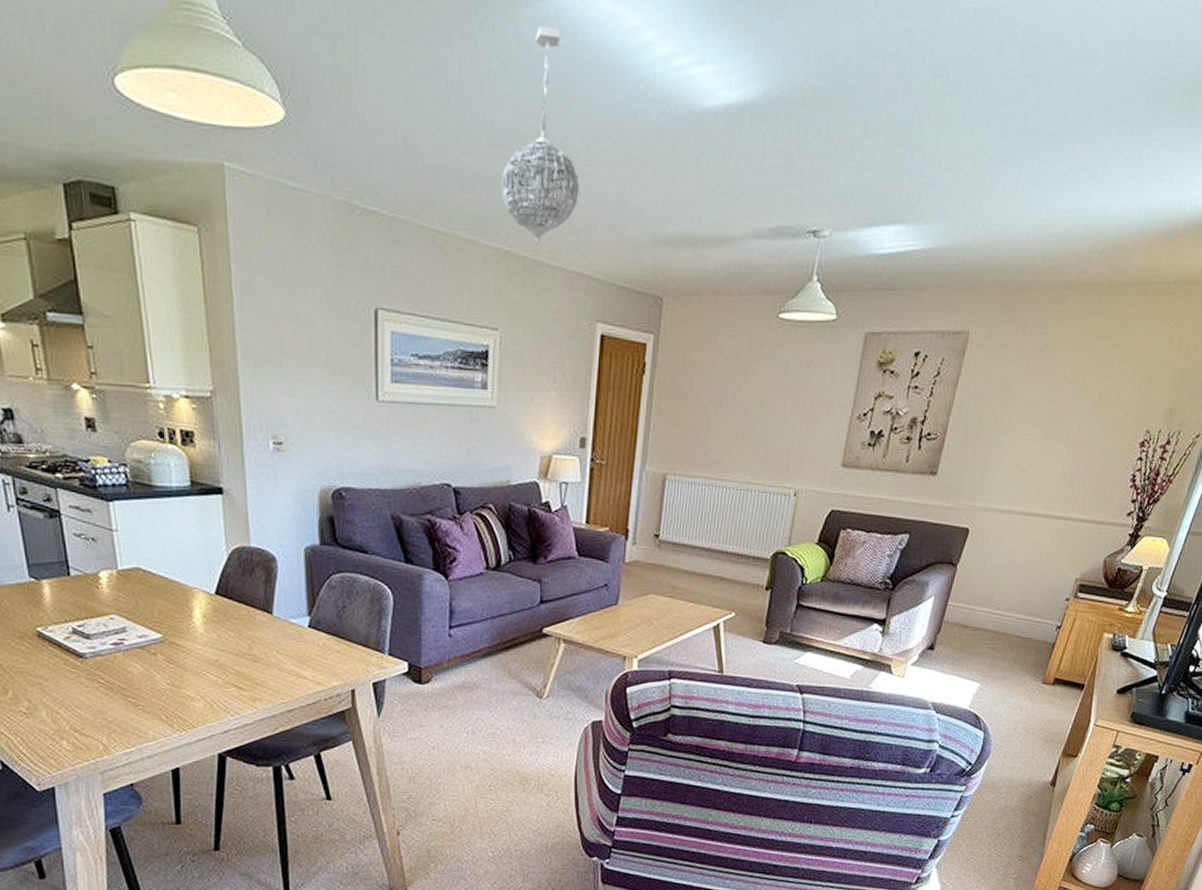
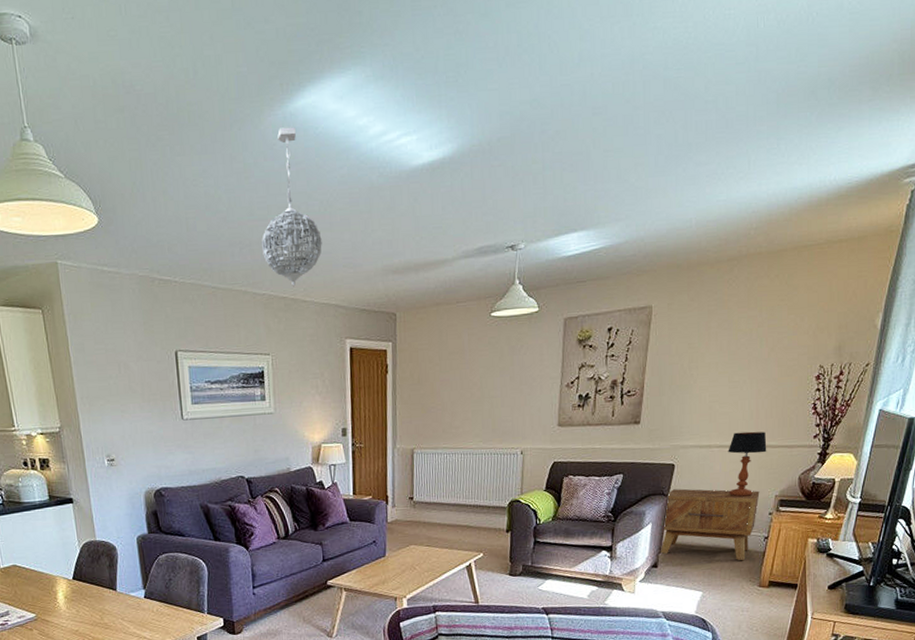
side table: none [939,559,1059,651] -> present [660,489,760,560]
table lamp: none [1025,499,1076,576] -> present [728,431,767,497]

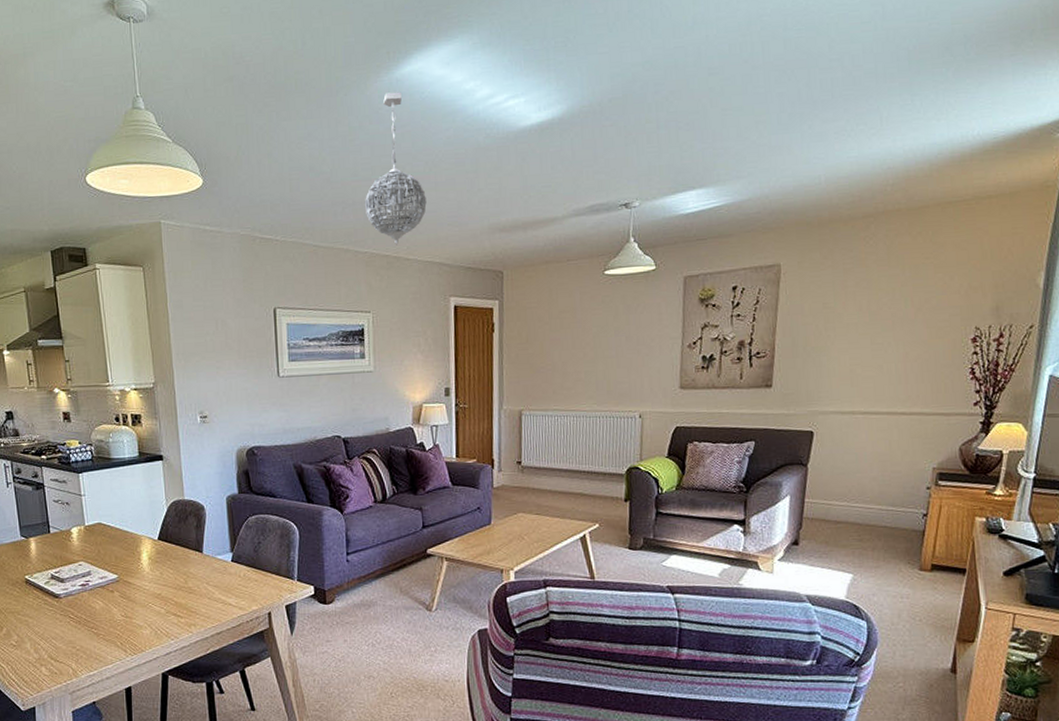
side table: present [660,489,760,560] -> none [801,458,915,540]
table lamp: present [728,431,767,497] -> none [874,397,920,469]

